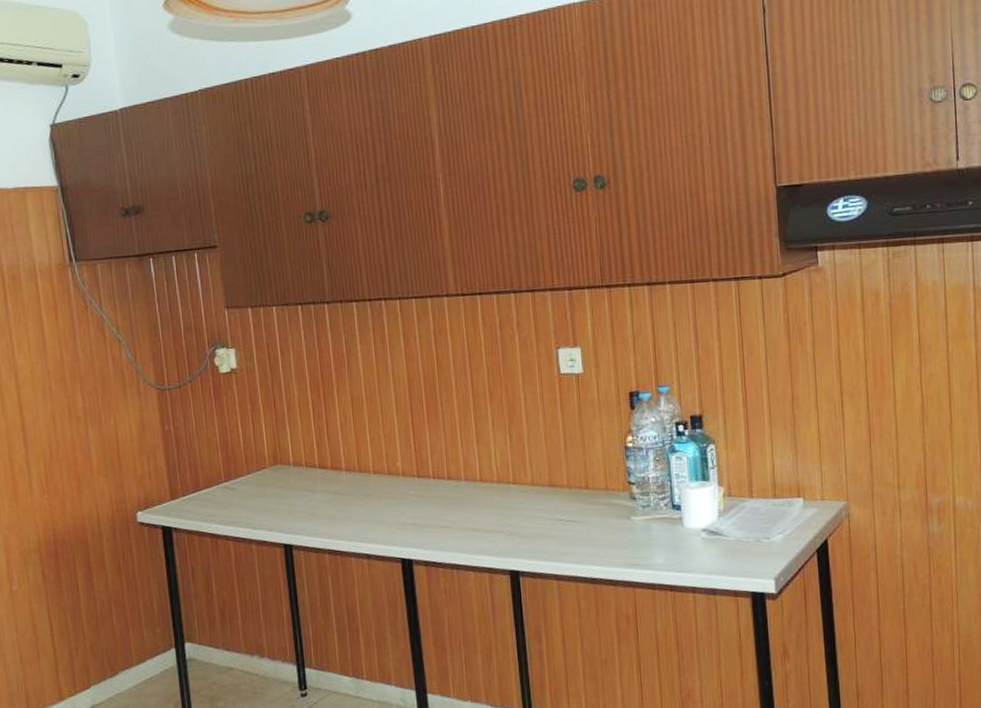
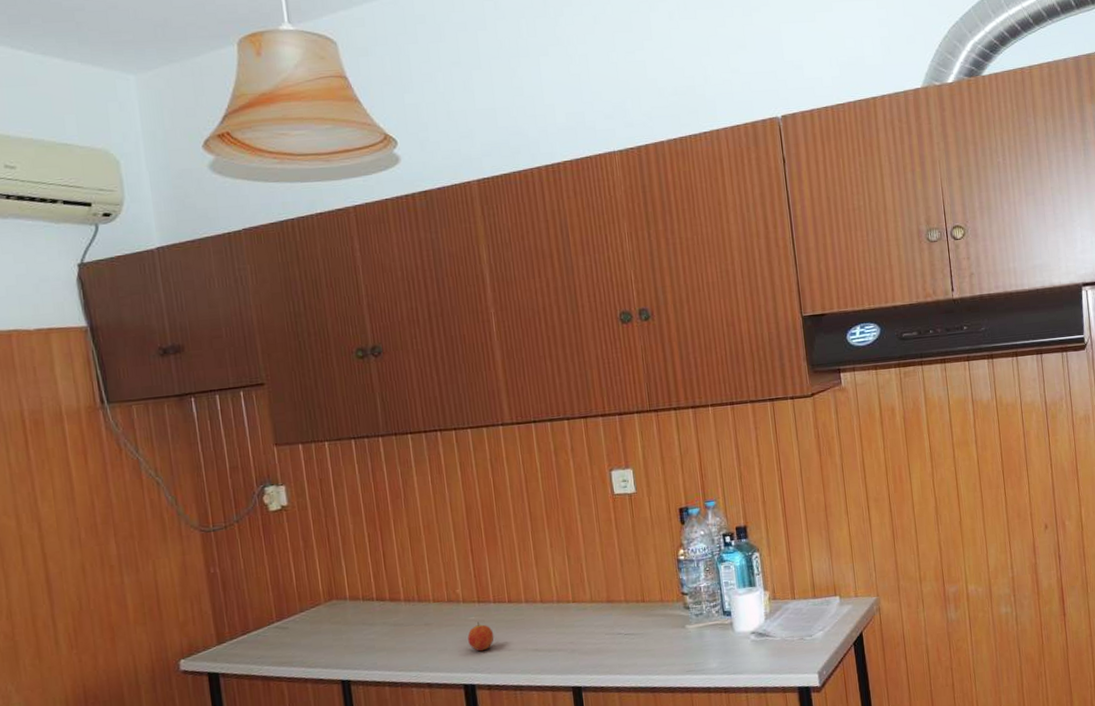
fruit: none [406,496,433,527] -> present [468,621,494,652]

